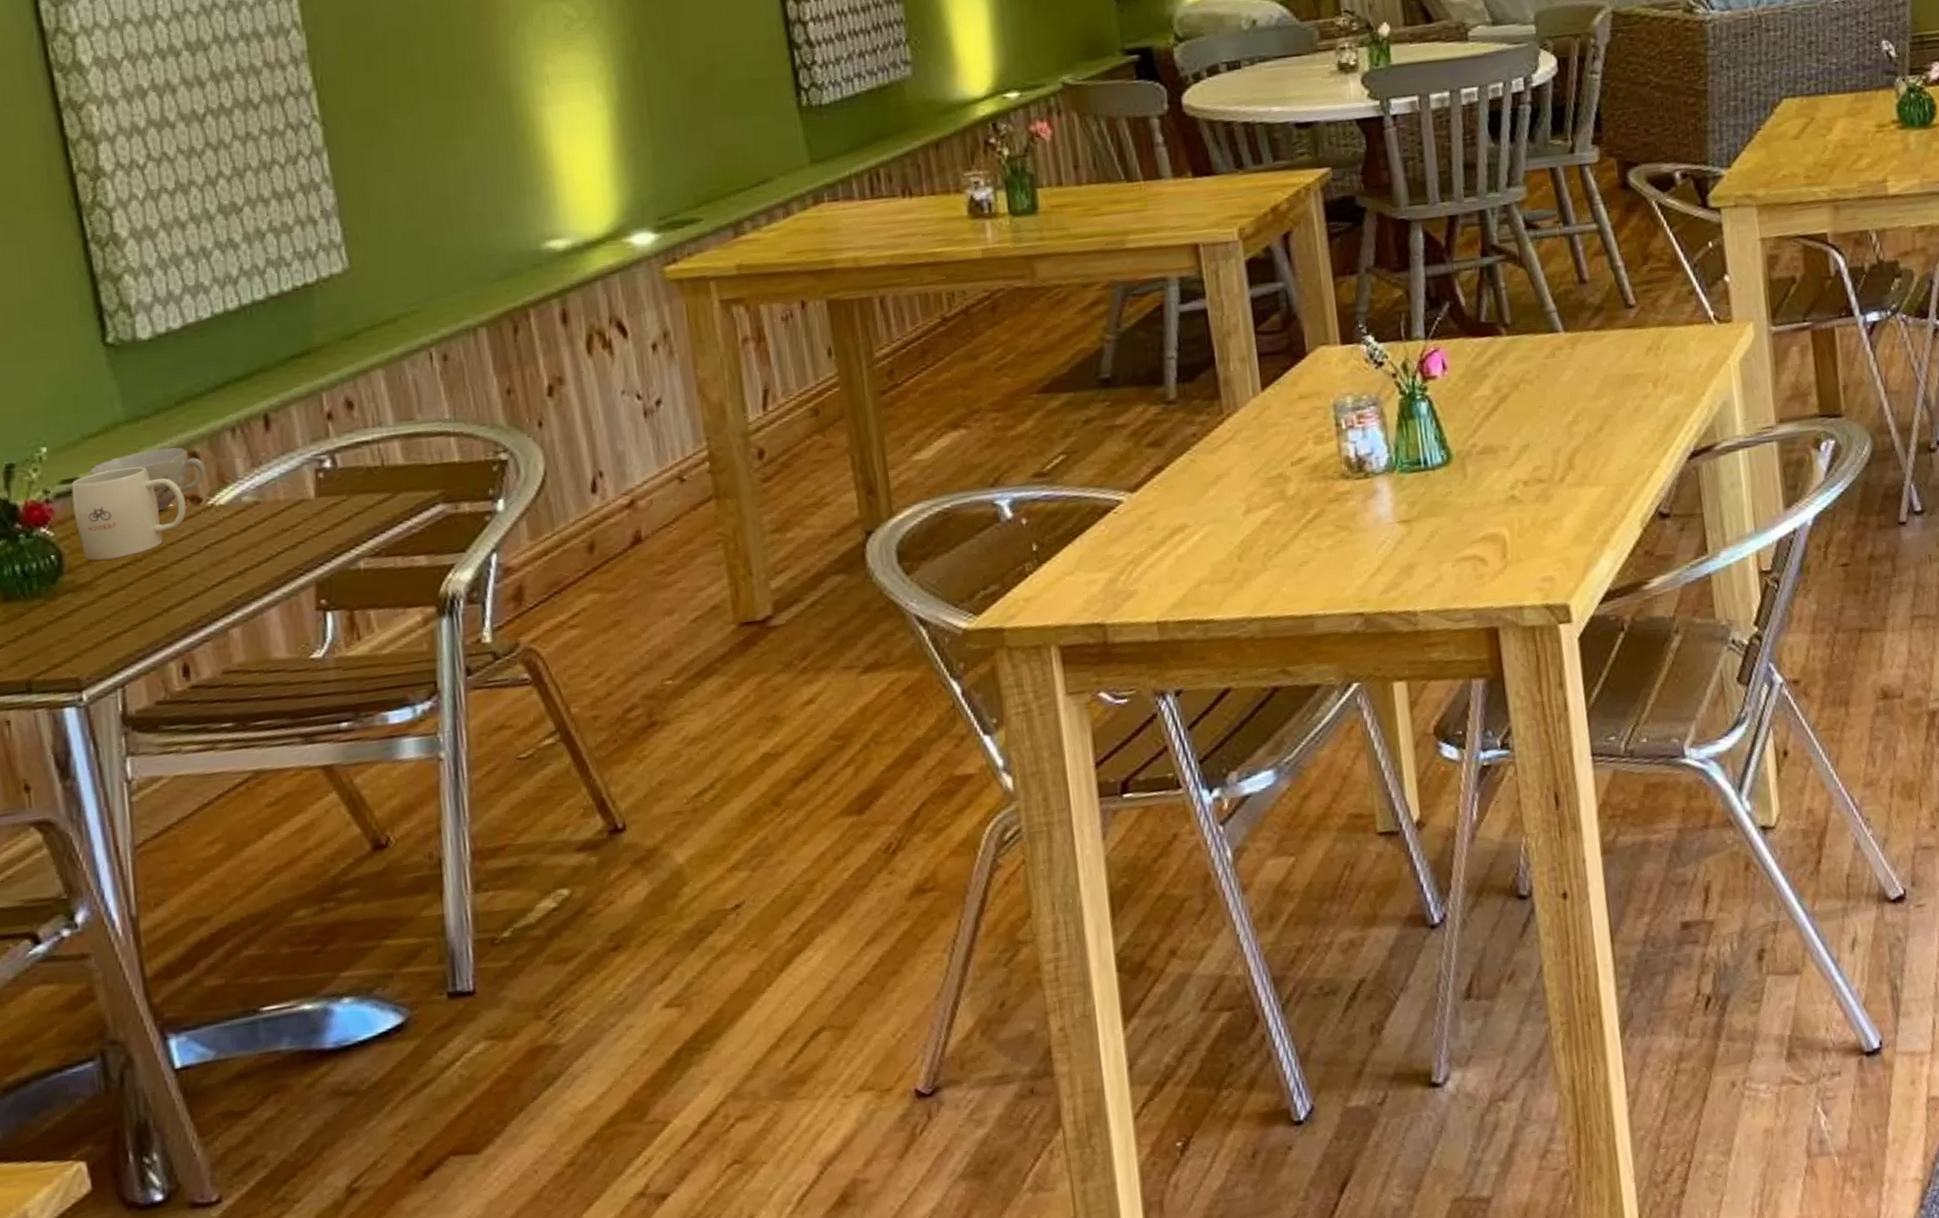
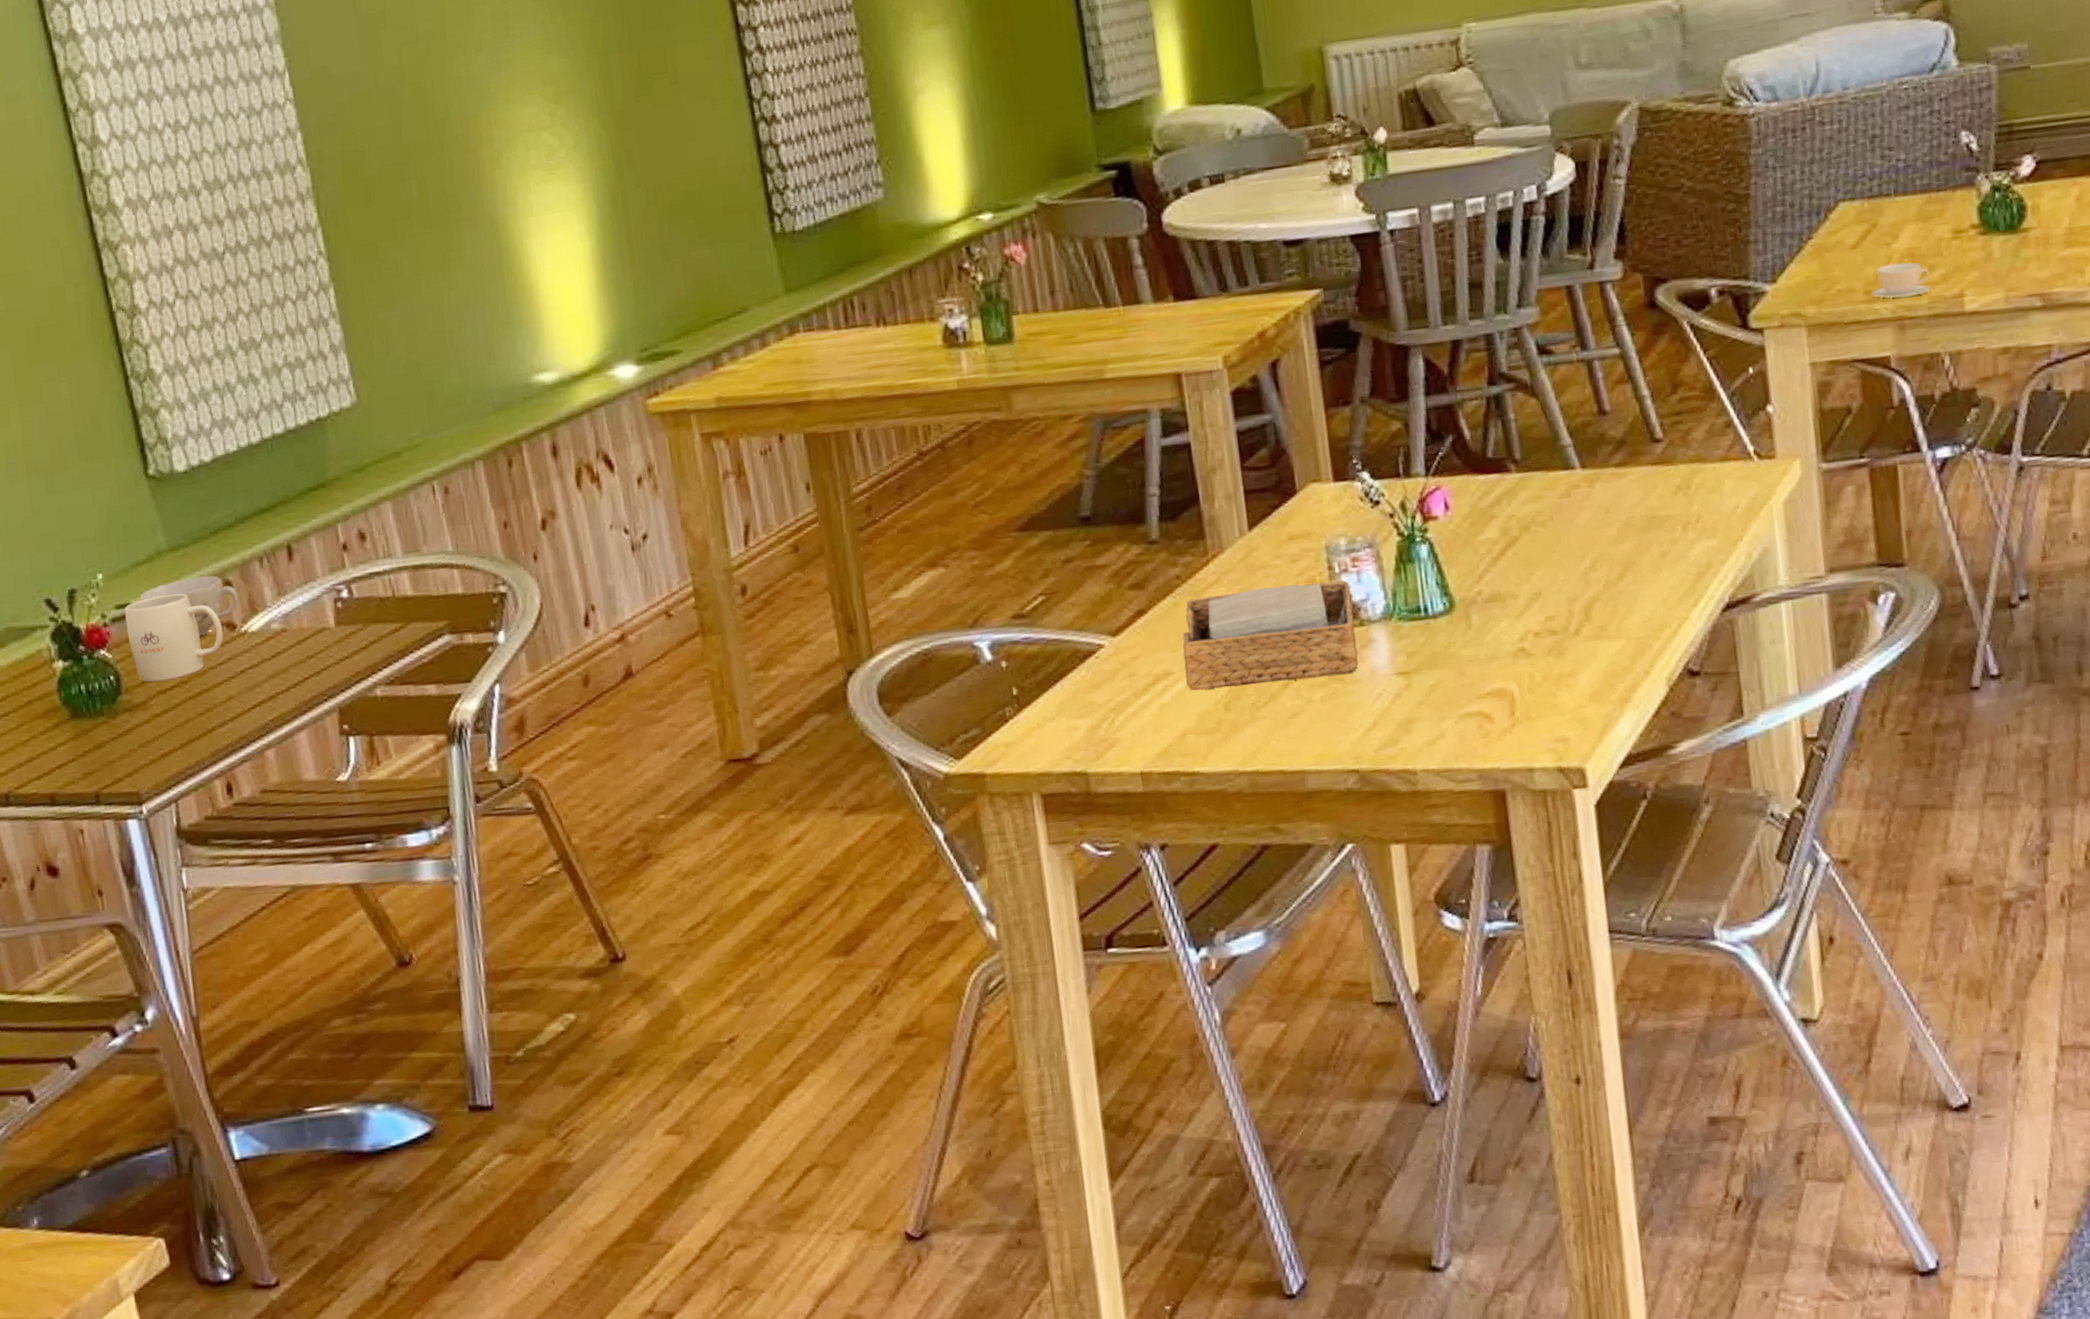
napkin holder: none [1198,436,1363,543] -> present [1182,580,1358,691]
teacup: none [1810,152,1860,182] -> present [1870,262,1931,298]

